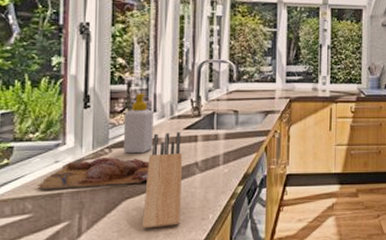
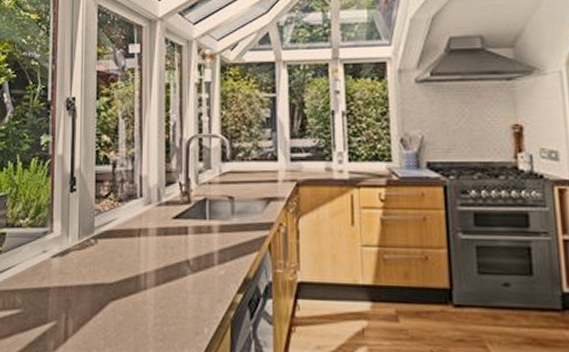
cutting board: present [36,158,150,189] -> none [26,249,136,283]
soap bottle: present [123,93,153,154] -> none [108,175,140,246]
knife block: present [143,132,182,229] -> none [130,221,171,340]

